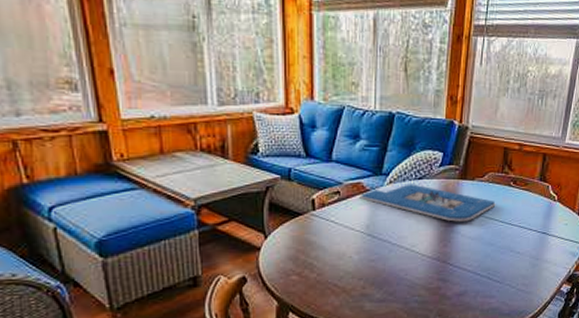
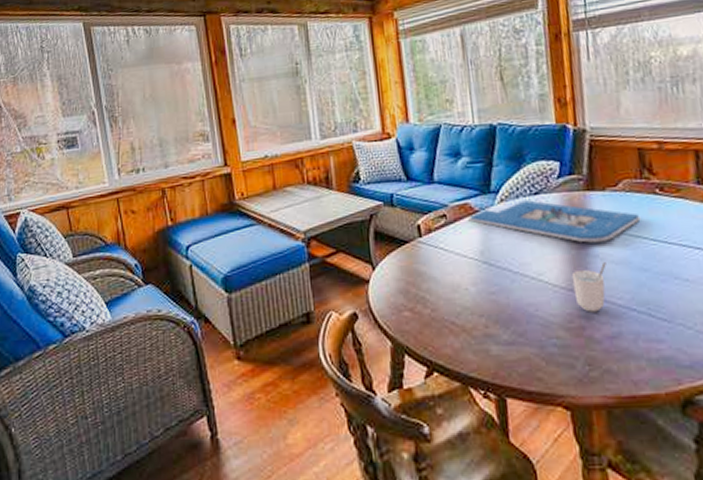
cup: none [437,238,465,276] -> present [571,262,606,312]

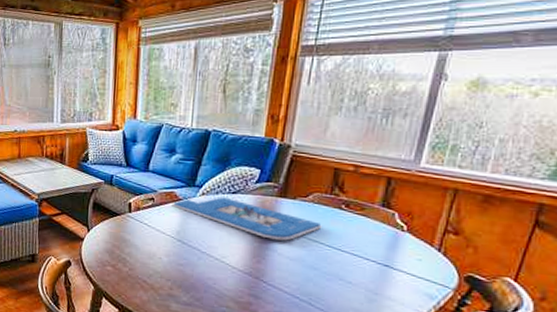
cup: present [571,262,606,312] -> none [248,257,282,294]

